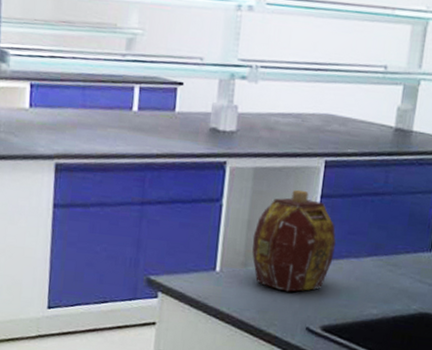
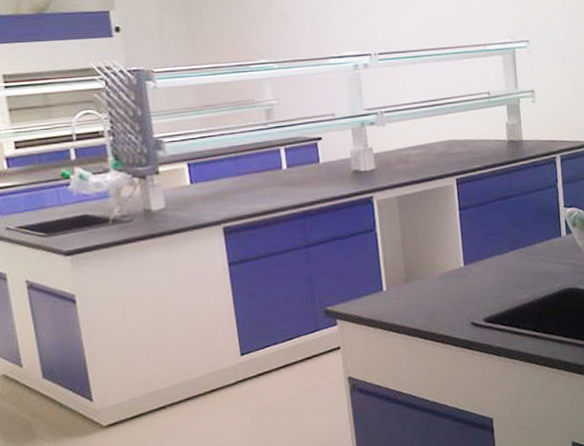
flask: present [252,189,336,292] -> none [409,207,481,296]

